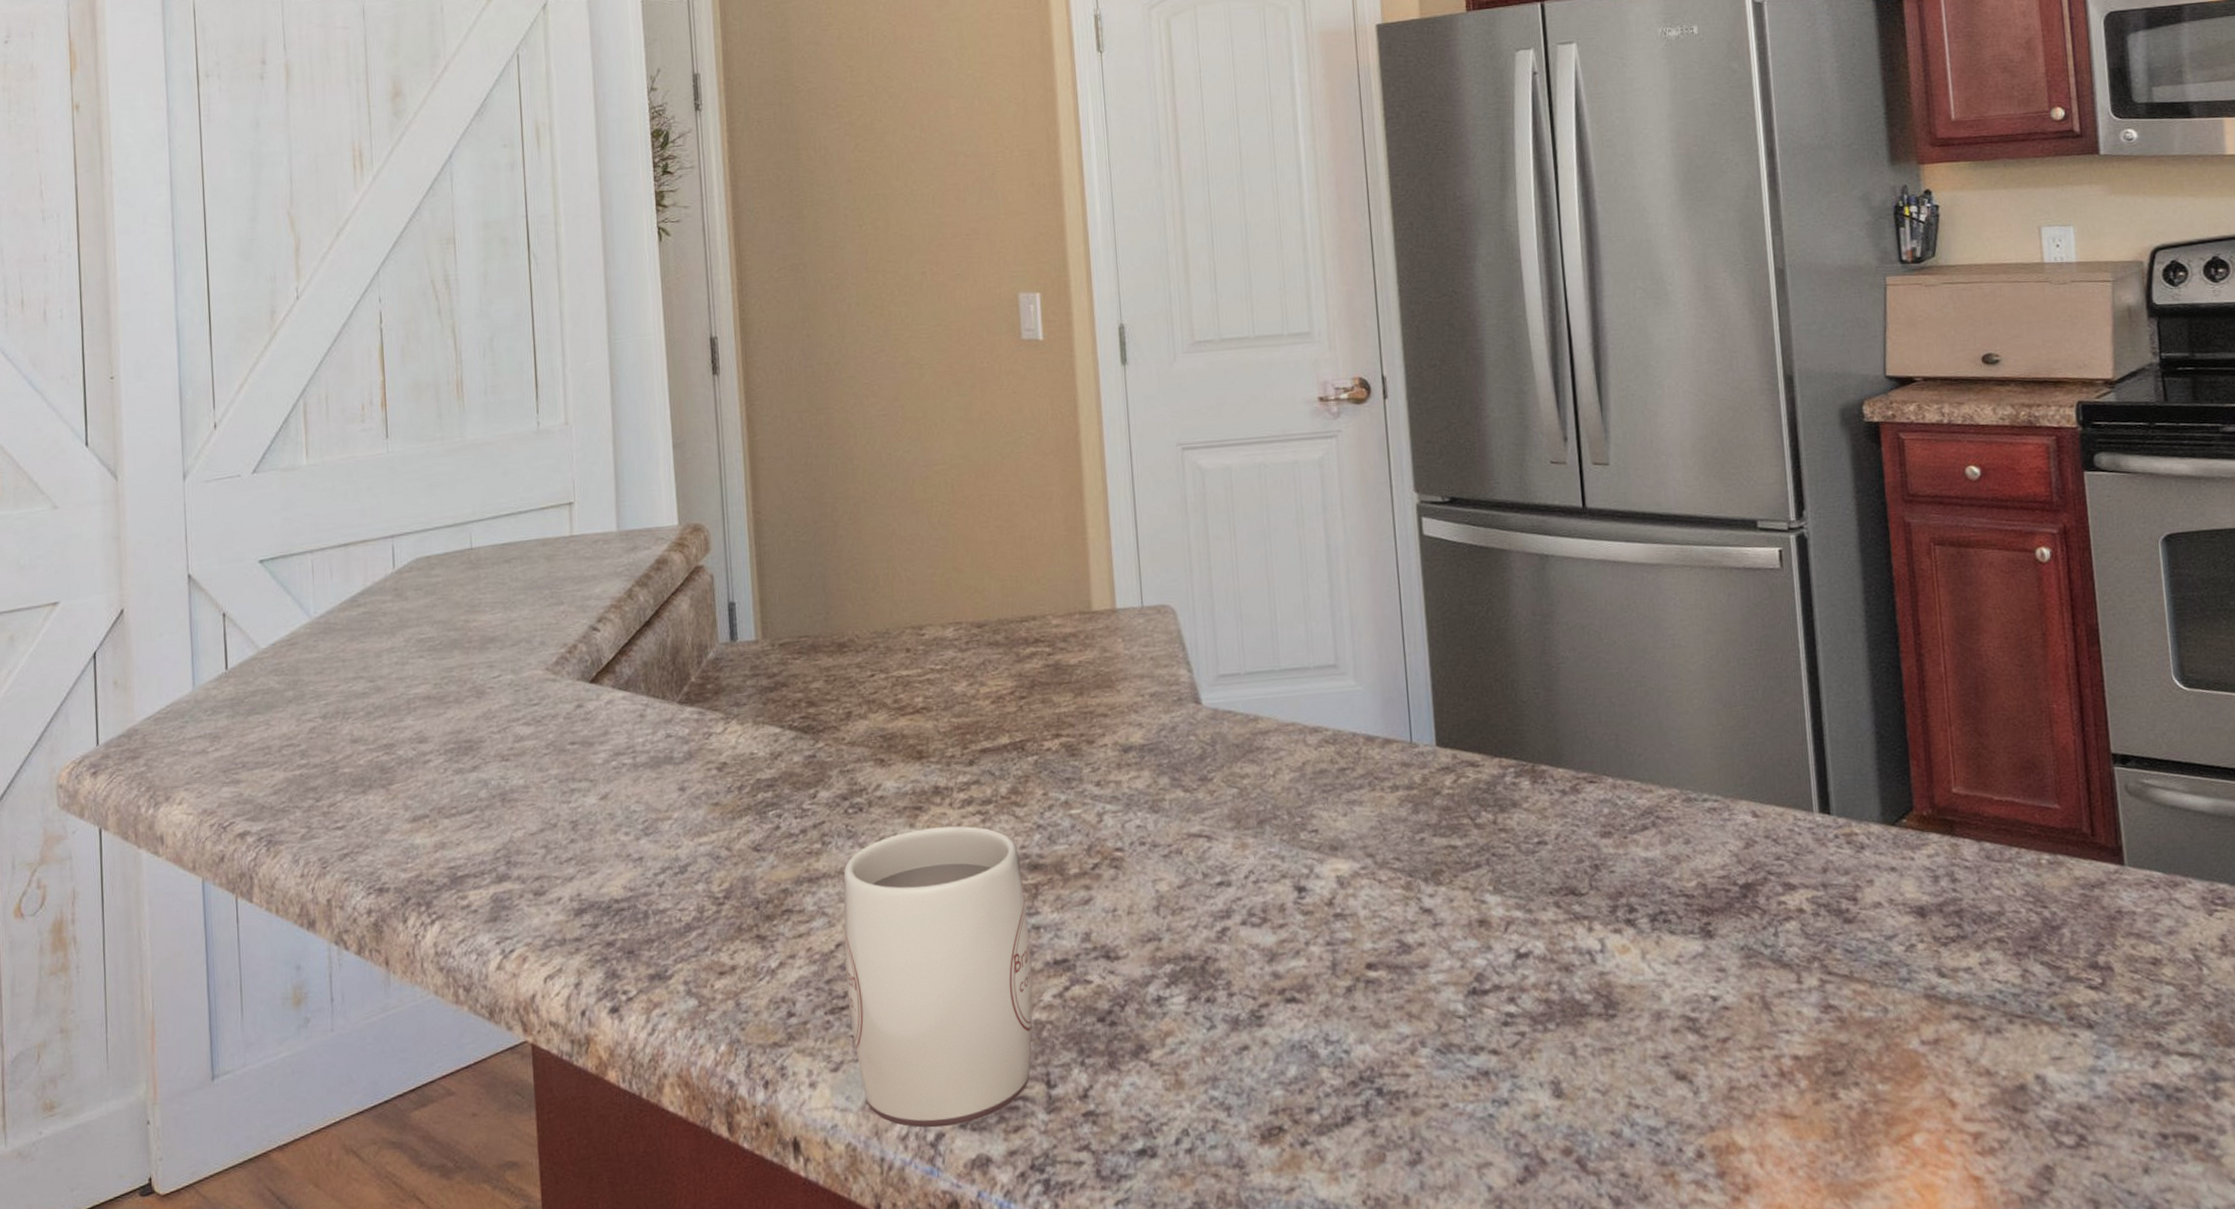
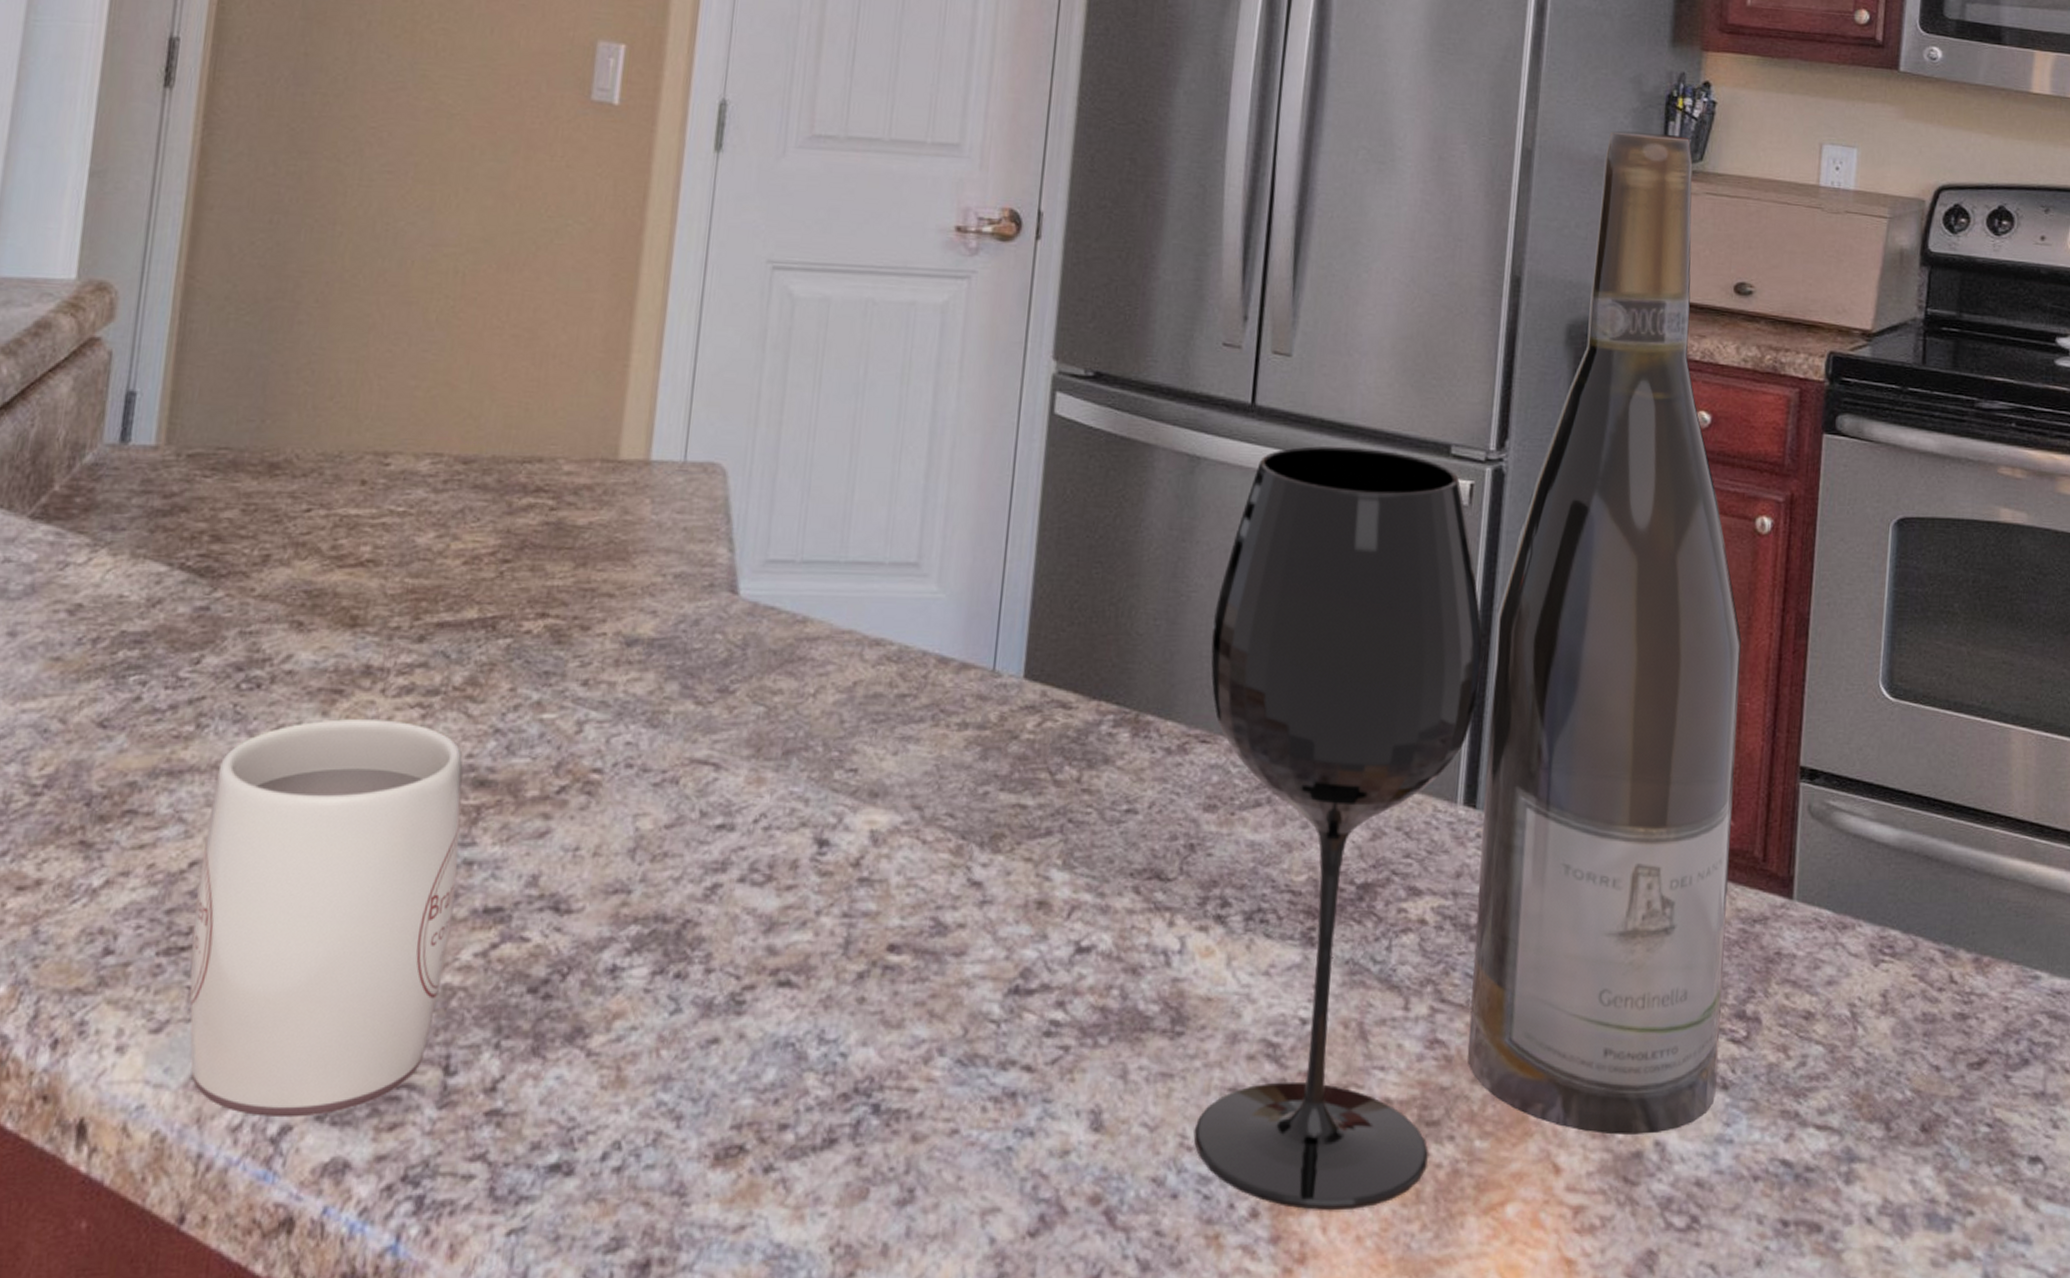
wine glass: none [1582,531,1840,1150] -> present [1193,446,1483,1211]
wine bottle: none [1819,238,2083,1073] -> present [1467,130,1742,1135]

